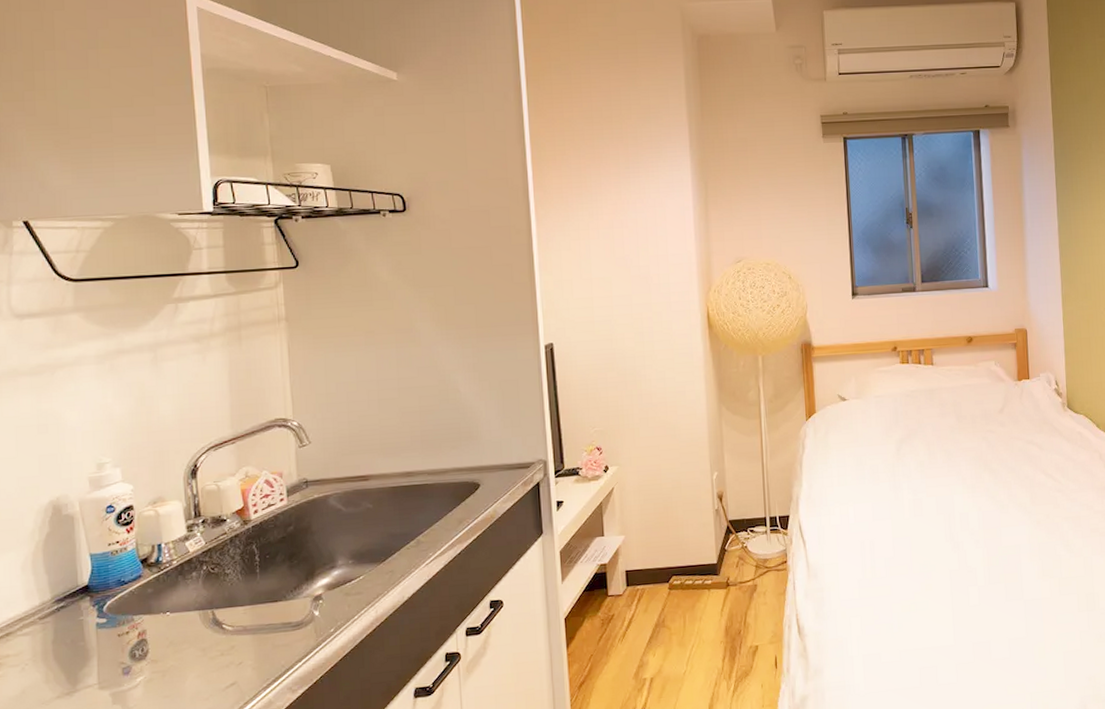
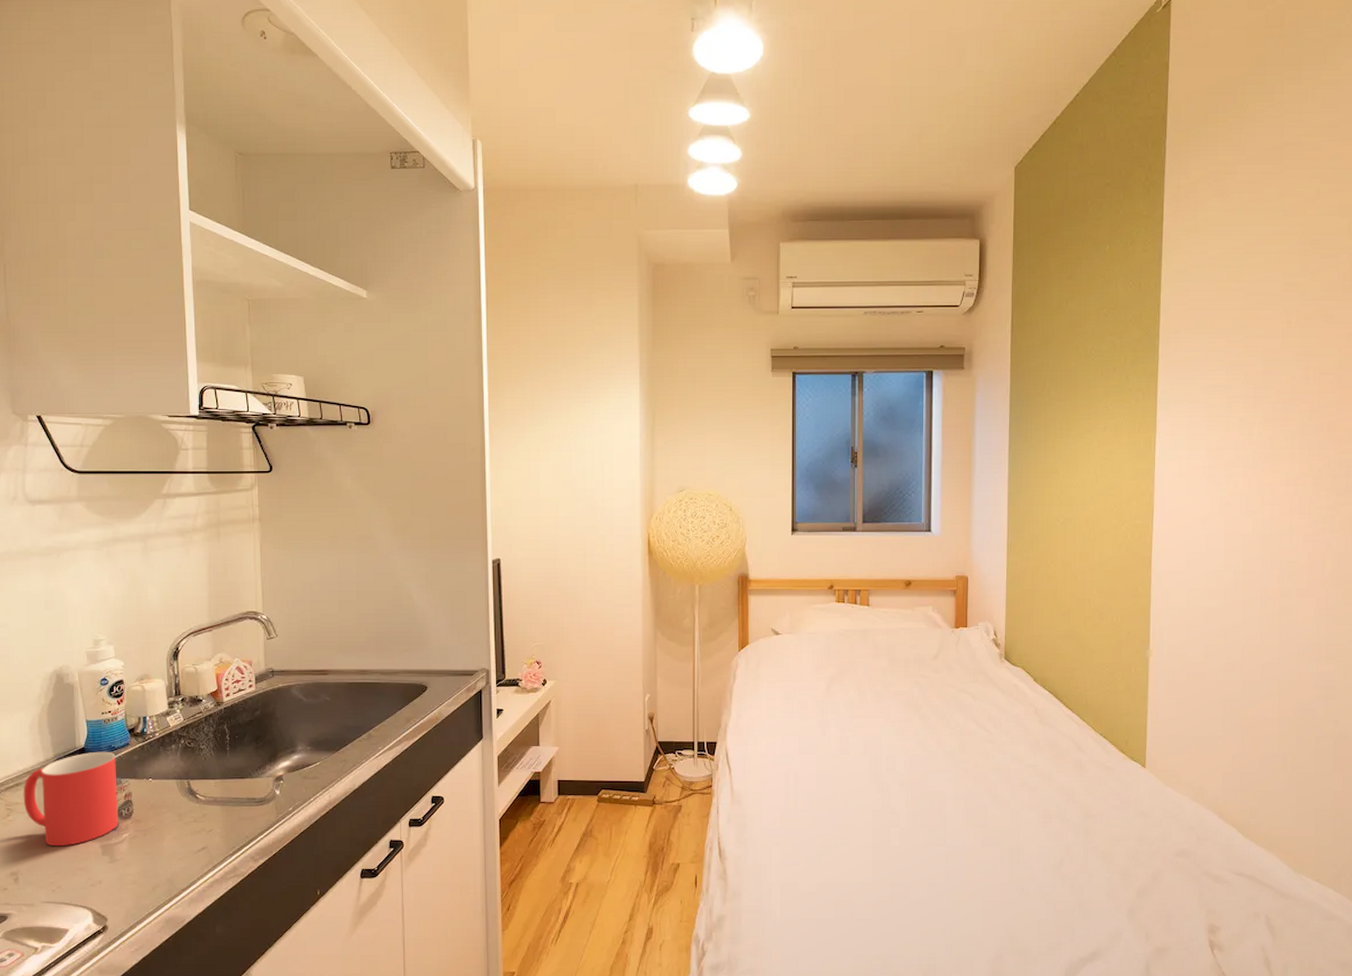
mug: none [15,586,132,701] -> present [23,751,119,847]

